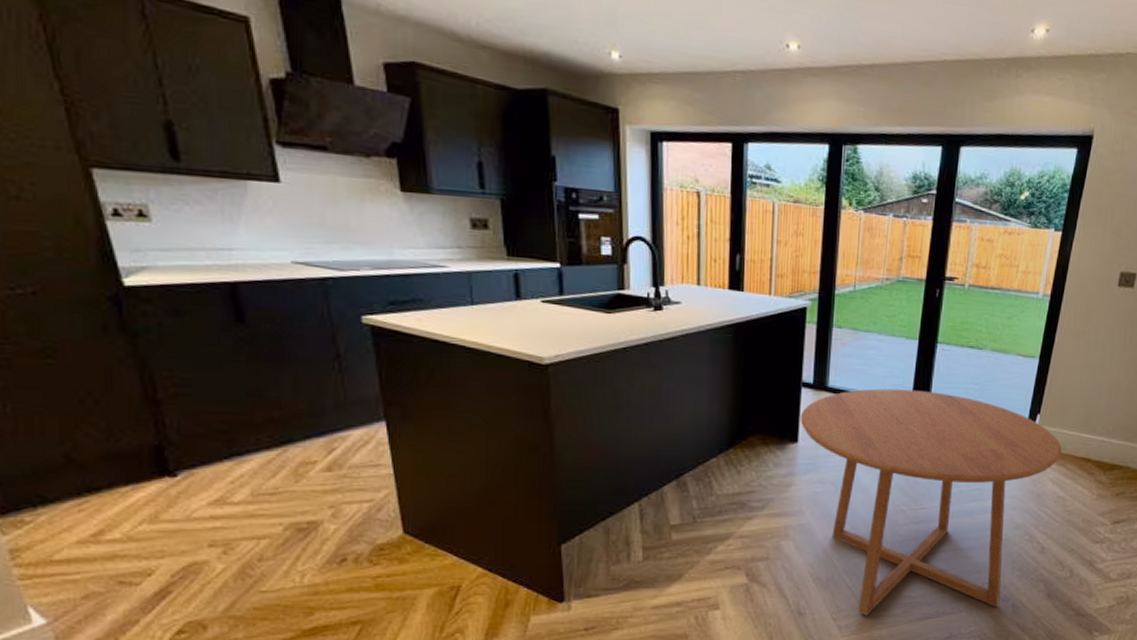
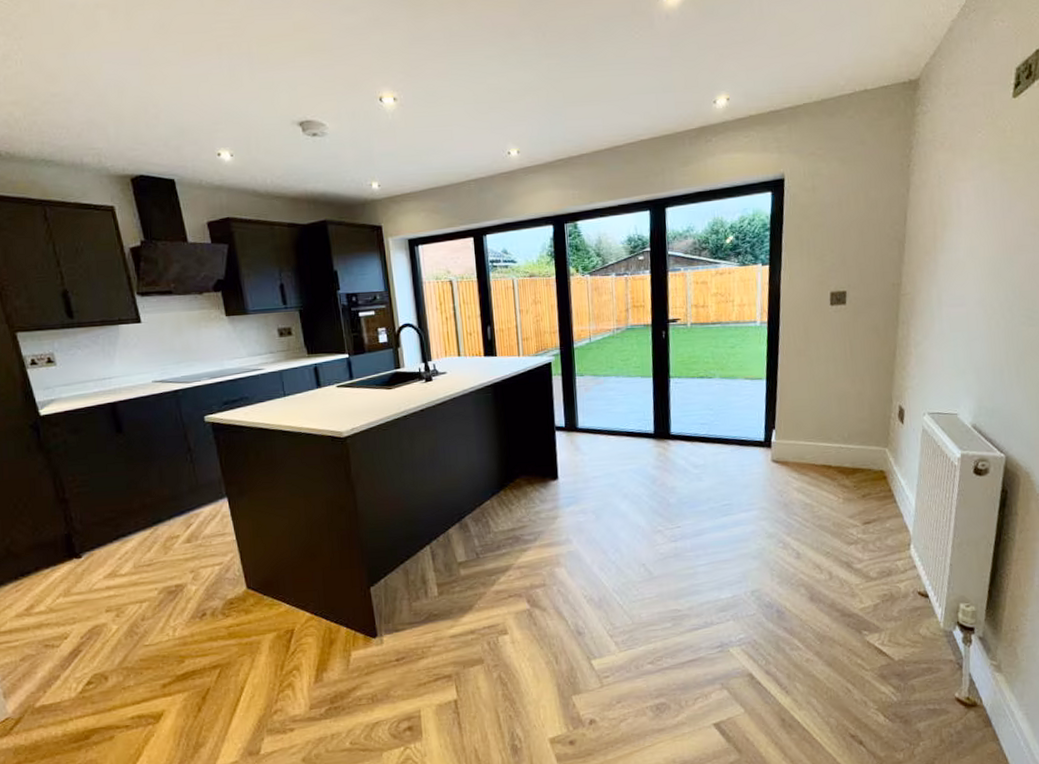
dining table: present [800,388,1062,616] -> none [557,421,801,631]

